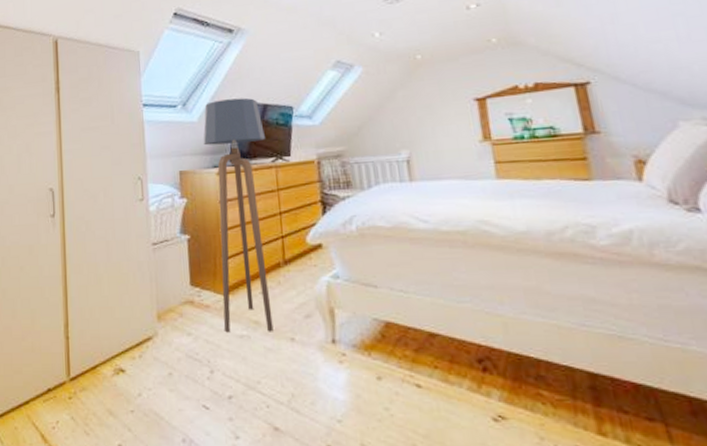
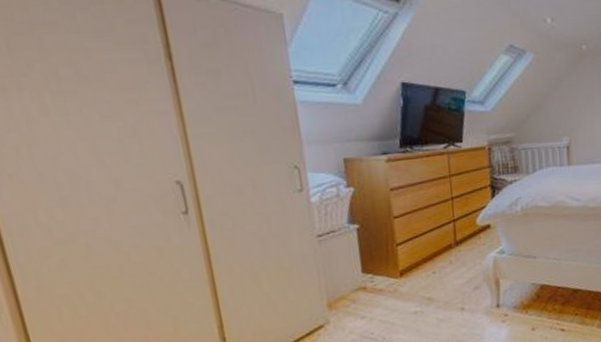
floor lamp: present [203,98,274,333] -> none [369,79,445,311]

